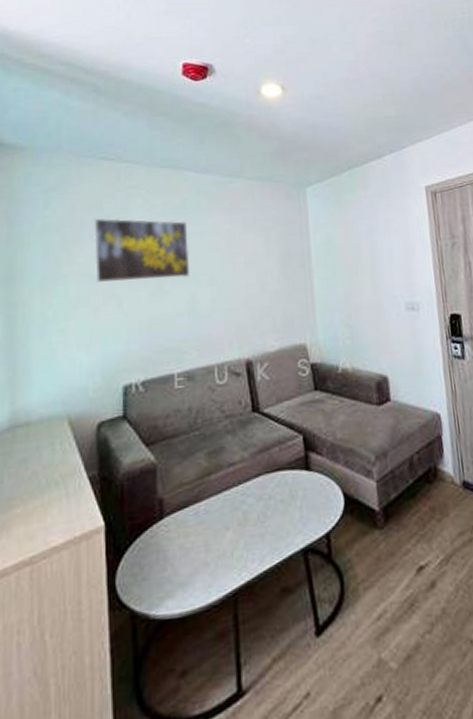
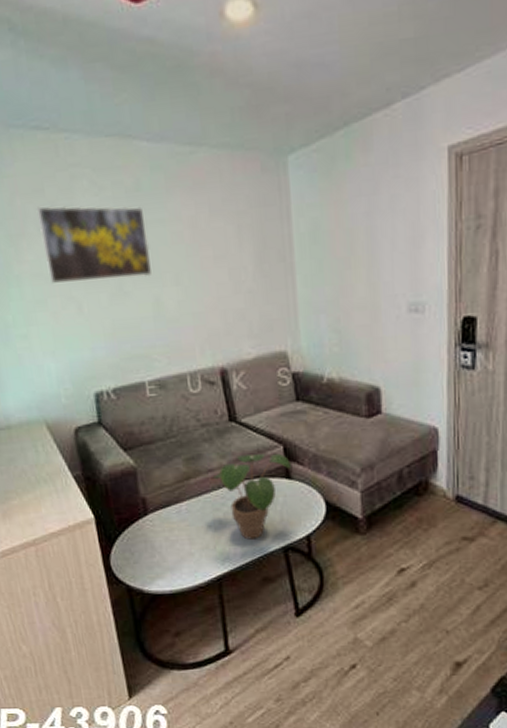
potted plant: none [233,443,310,542] -> present [212,453,291,540]

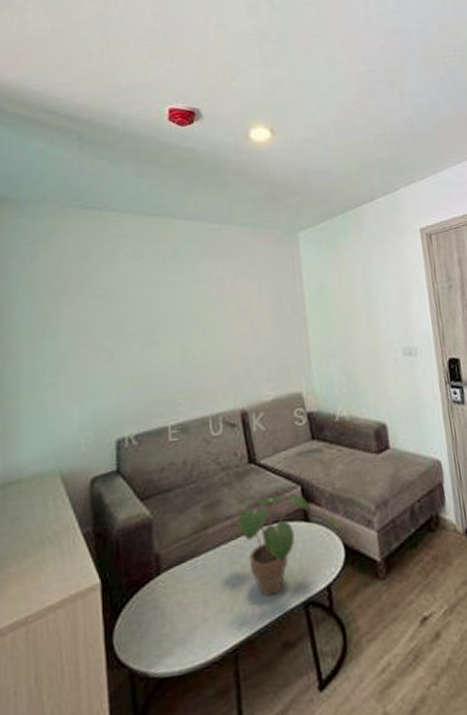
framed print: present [36,205,151,284] -> none [81,268,181,335]

